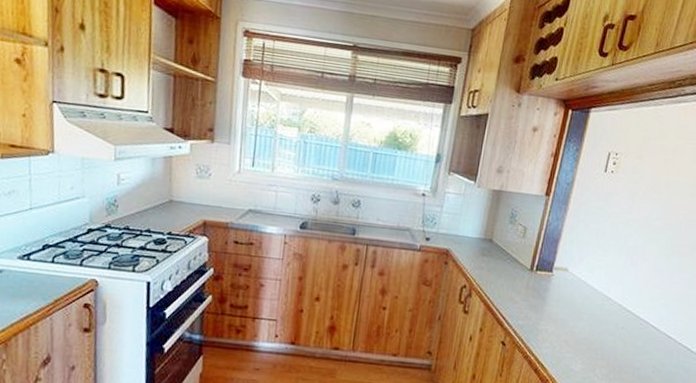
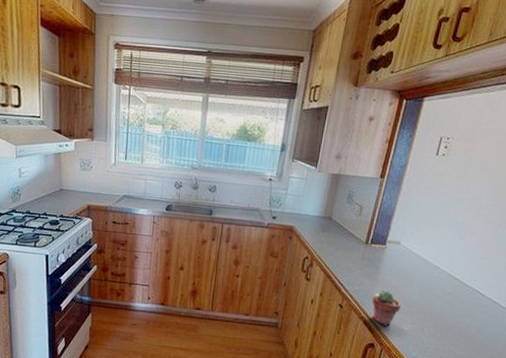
potted succulent: none [538,324,570,366] -> present [372,290,401,326]

